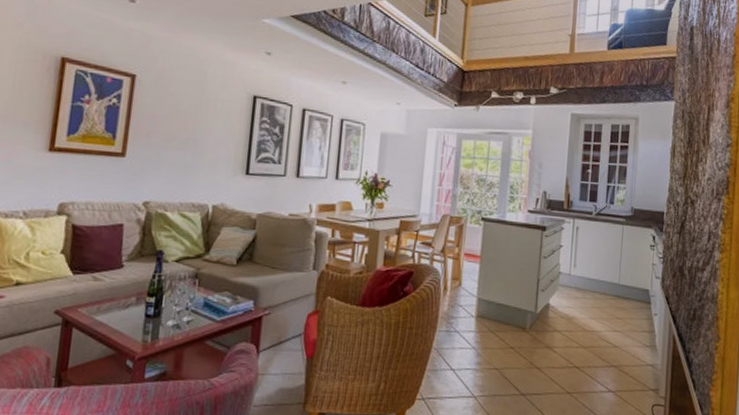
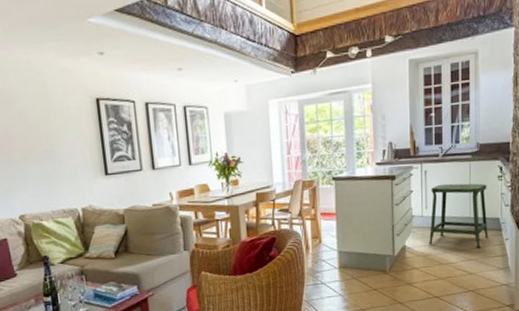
stool: none [573,243,639,320] -> present [428,183,489,249]

